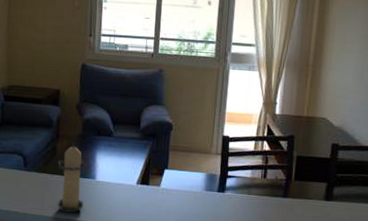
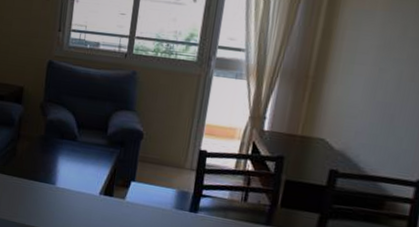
candle: present [56,142,87,213] -> none [13,144,47,218]

